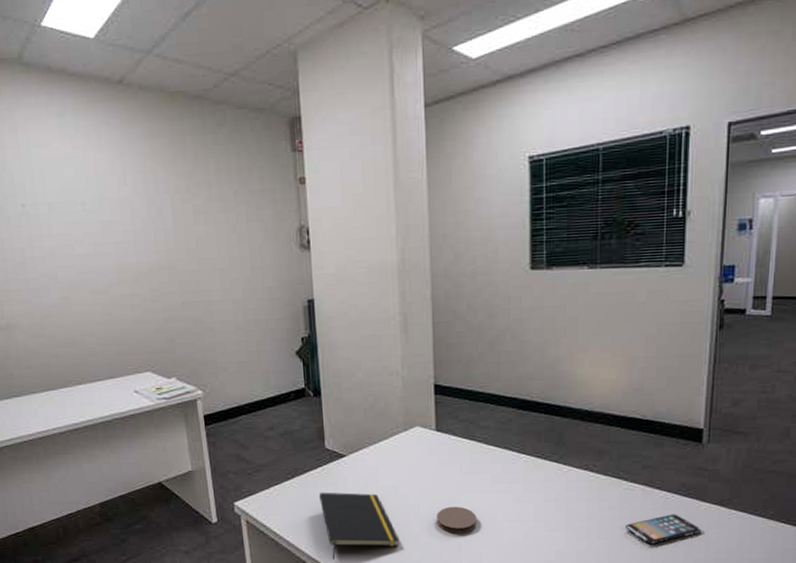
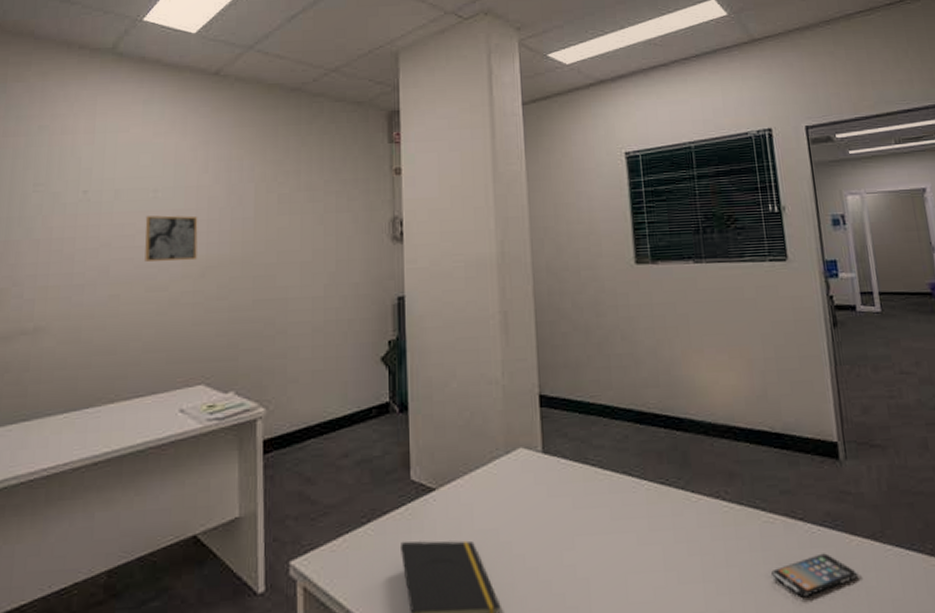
wall art: none [79,226,129,269] -> present [145,215,198,262]
coaster: present [436,506,477,534] -> none [546,554,596,594]

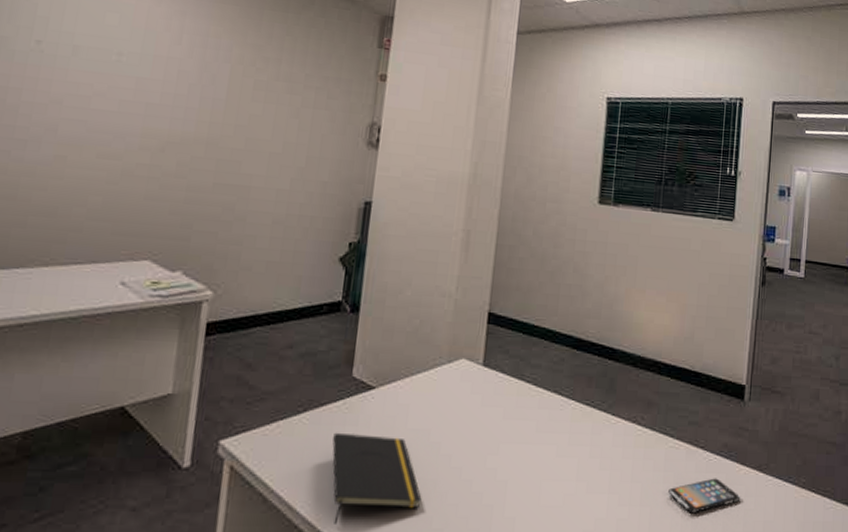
wall art: present [145,215,198,262] -> none [99,79,164,134]

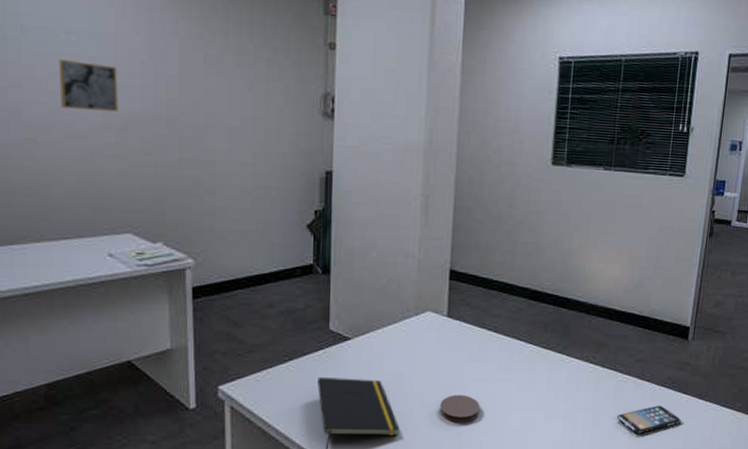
wall art: none [99,79,164,134] -> present [58,59,118,113]
coaster: none [468,458,515,494] -> present [440,394,480,423]

